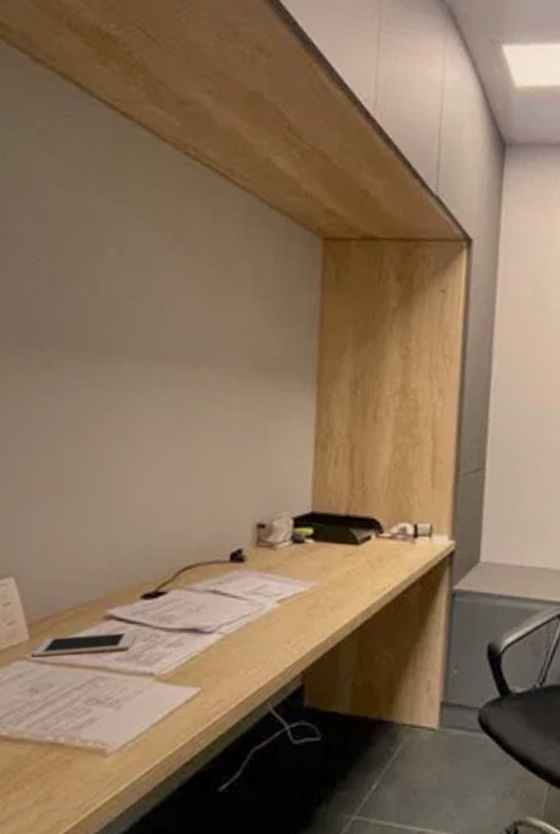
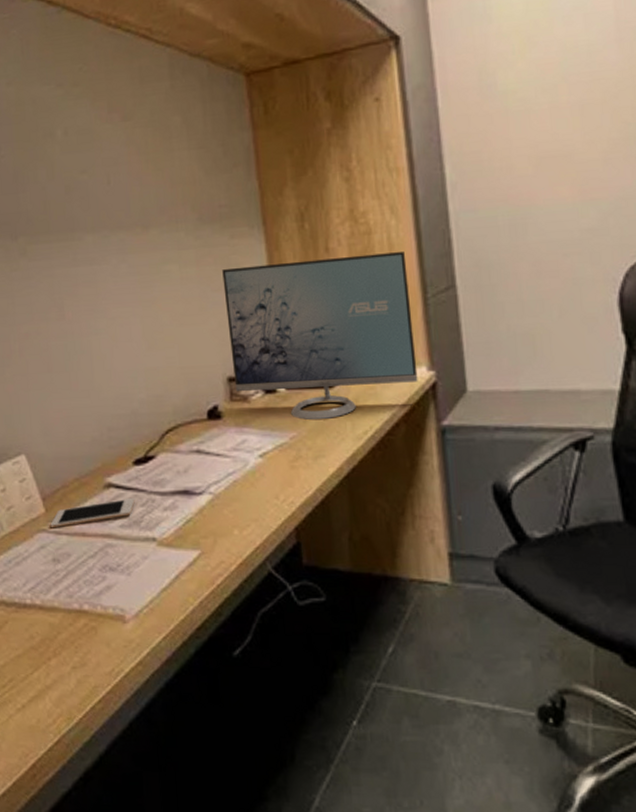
monitor: none [263,419,446,574] -> present [222,250,418,420]

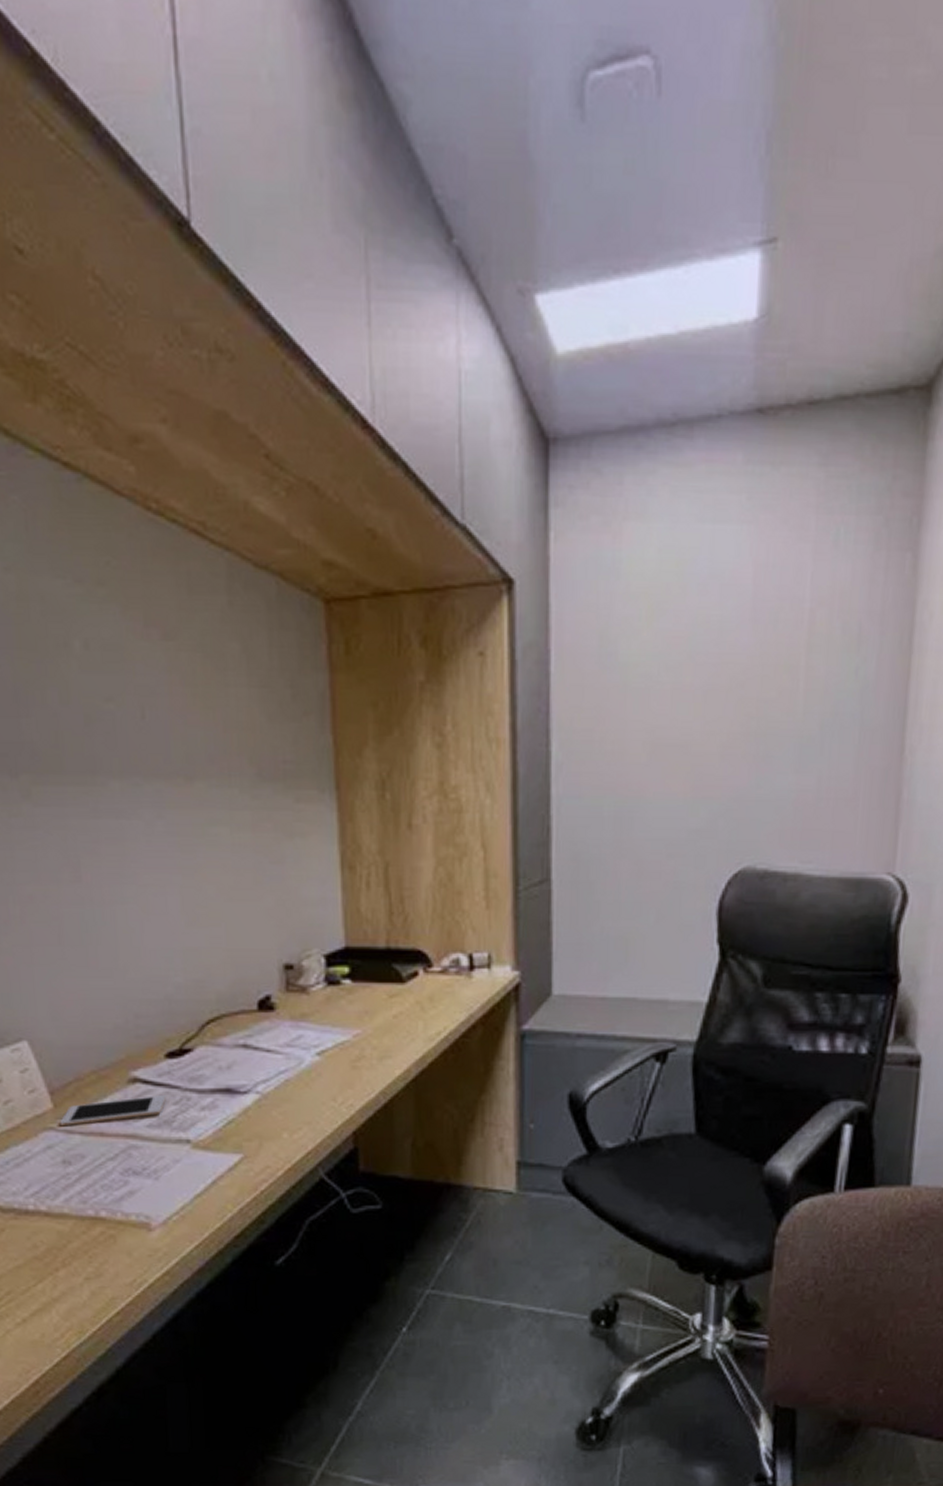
monitor: present [222,250,418,420] -> none [283,835,501,1018]

